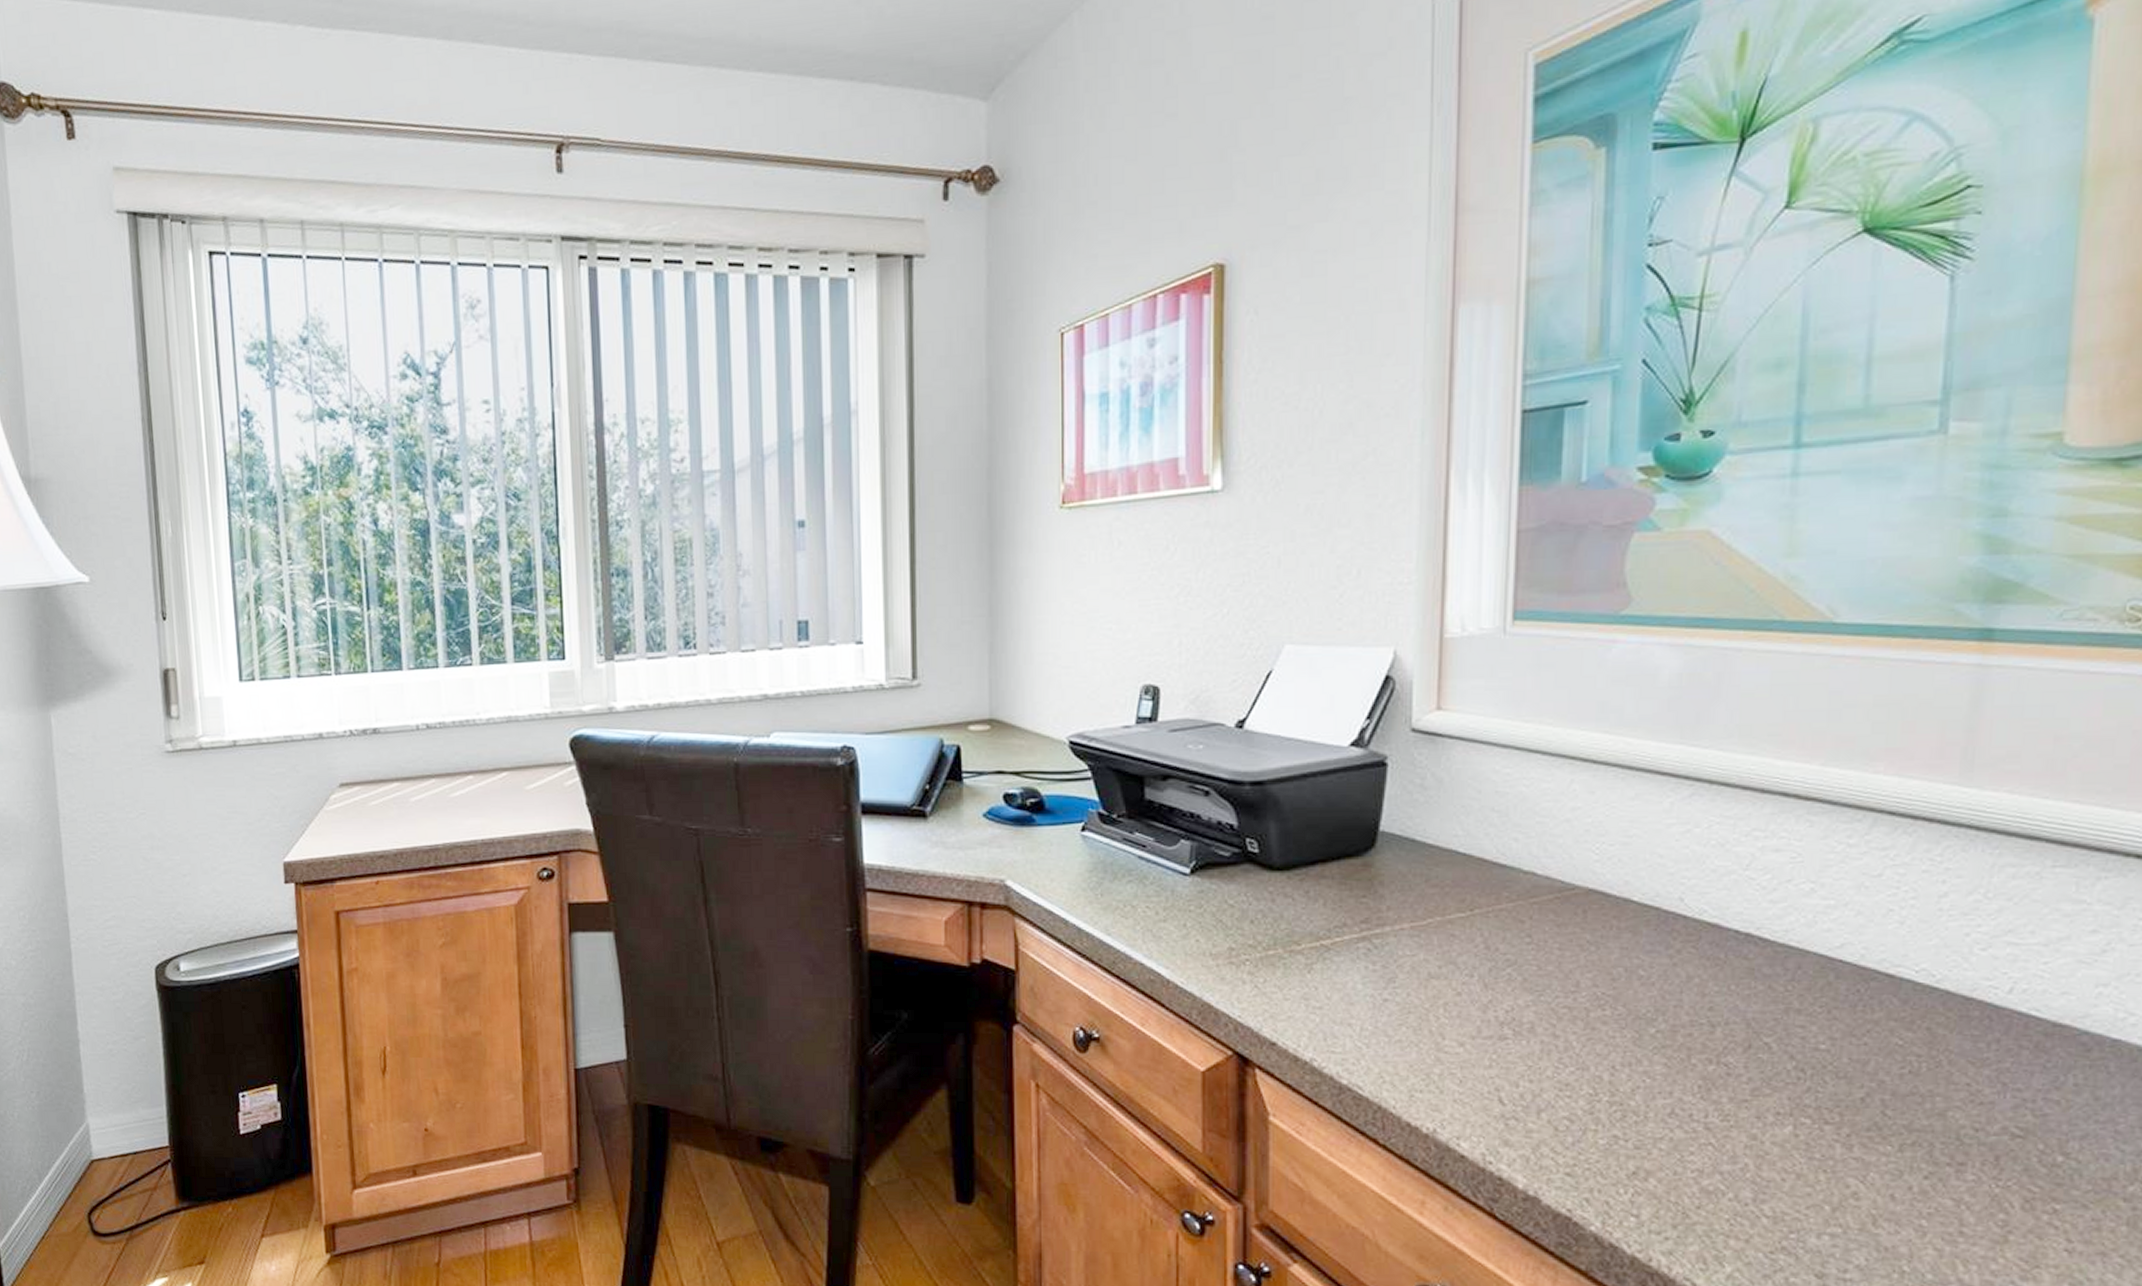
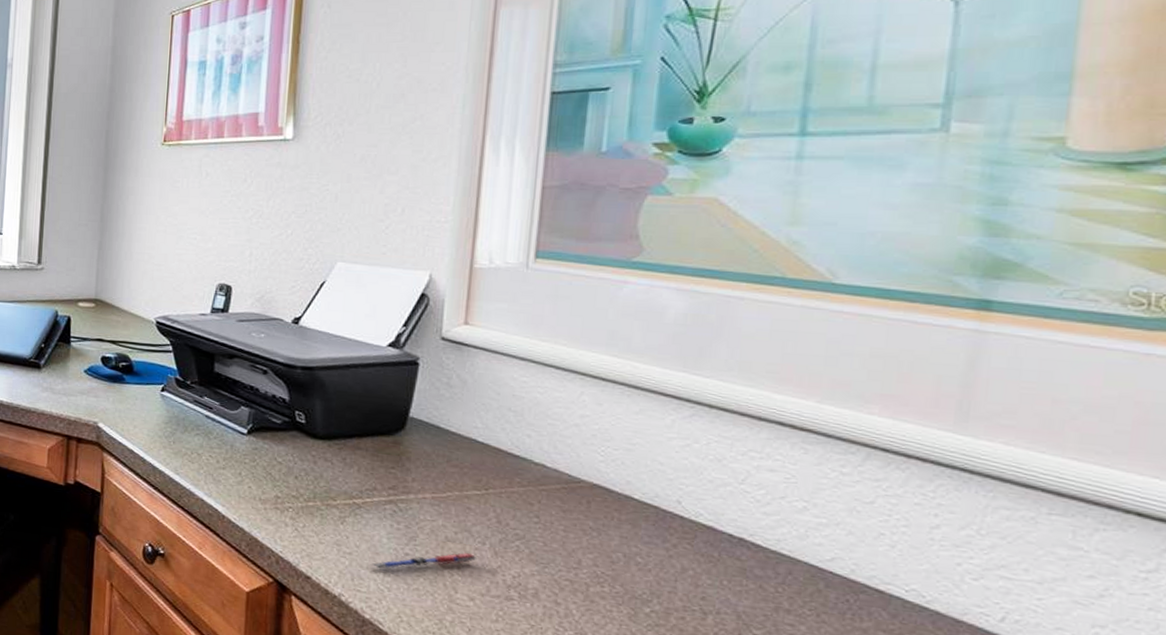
pen: none [1346,990,1466,1024] -> present [371,553,478,570]

